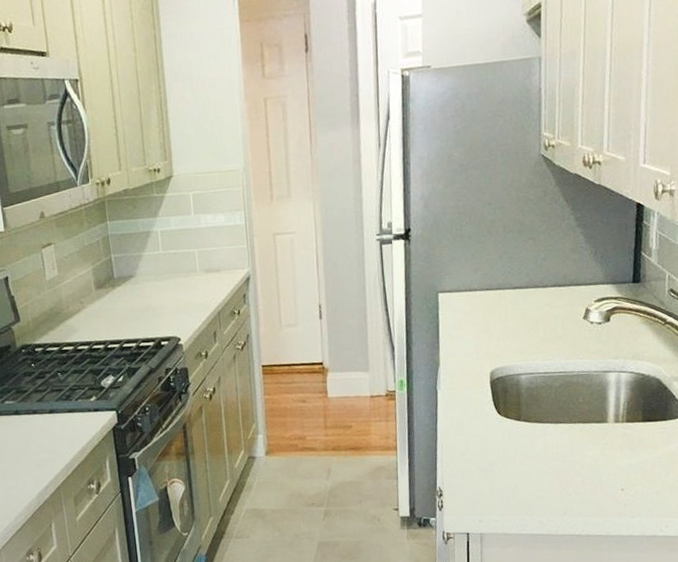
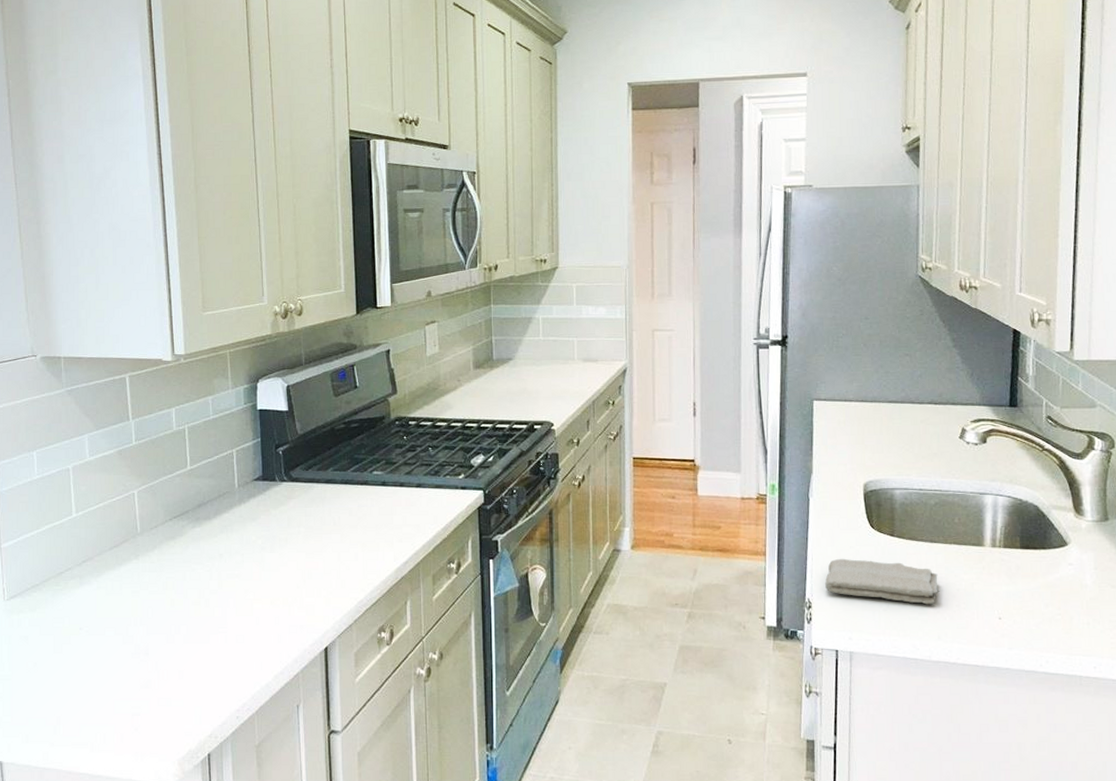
washcloth: none [455,445,565,483] -> present [825,558,940,605]

